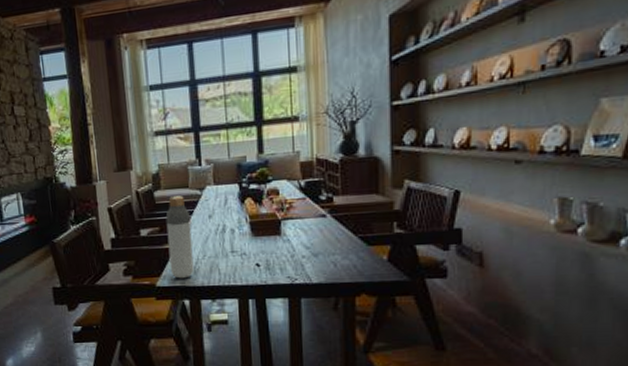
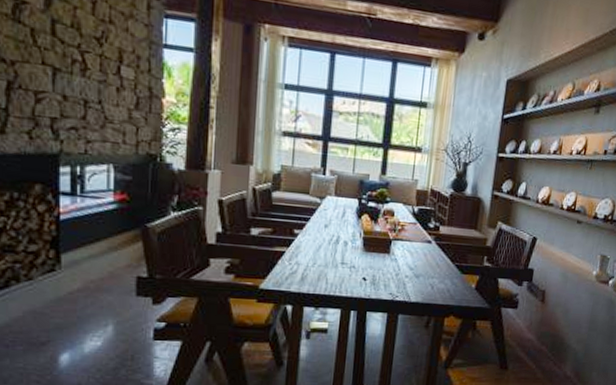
bottle: present [165,196,194,279] -> none [277,200,306,284]

